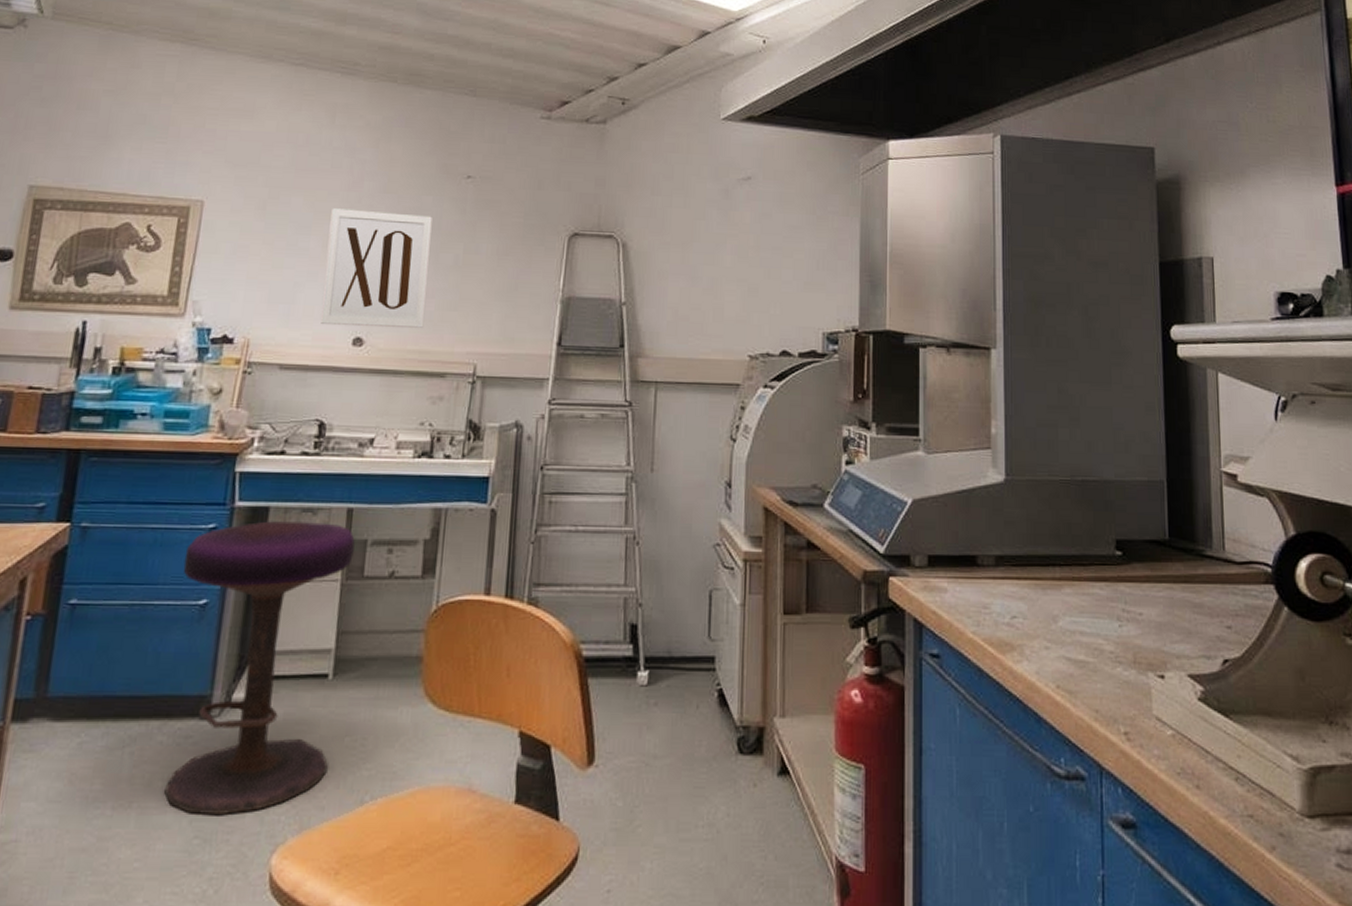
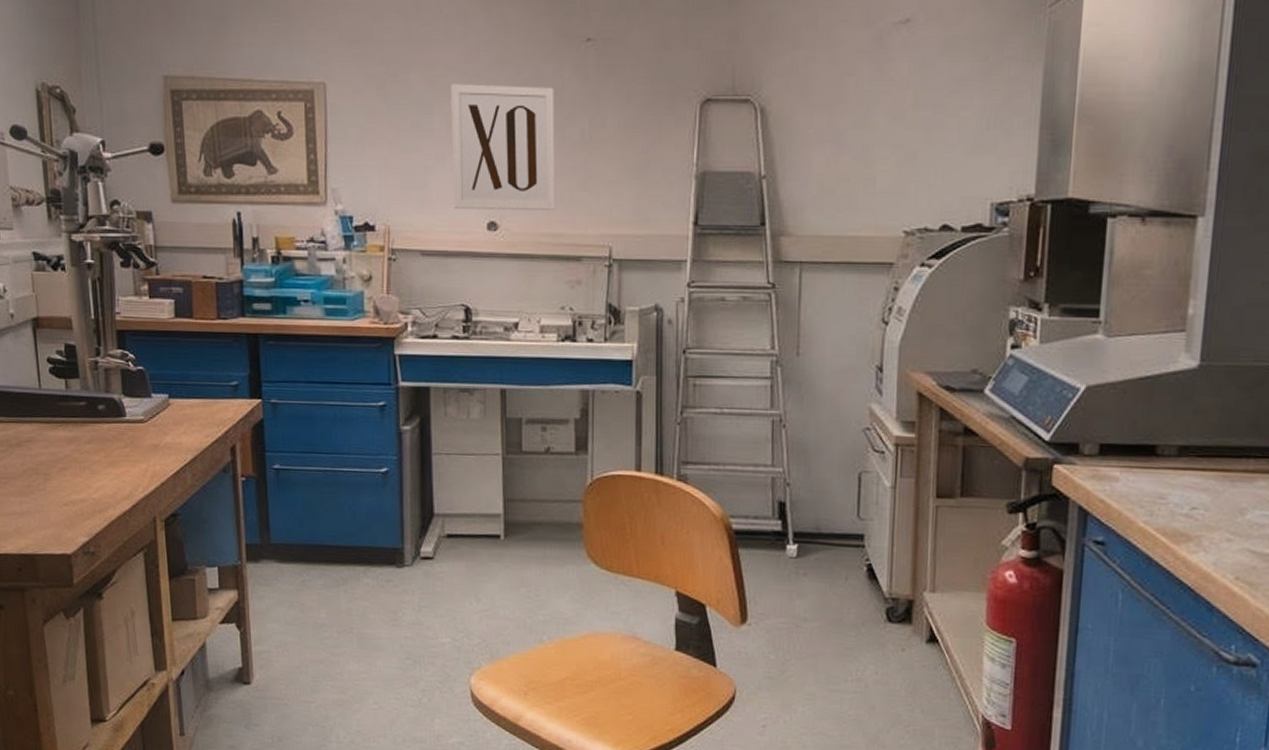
stool: present [164,521,355,816] -> none [362,400,511,644]

